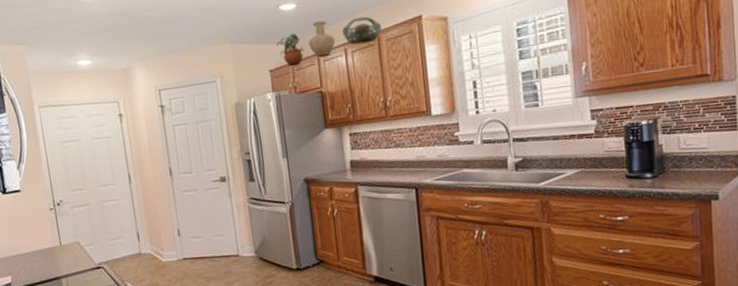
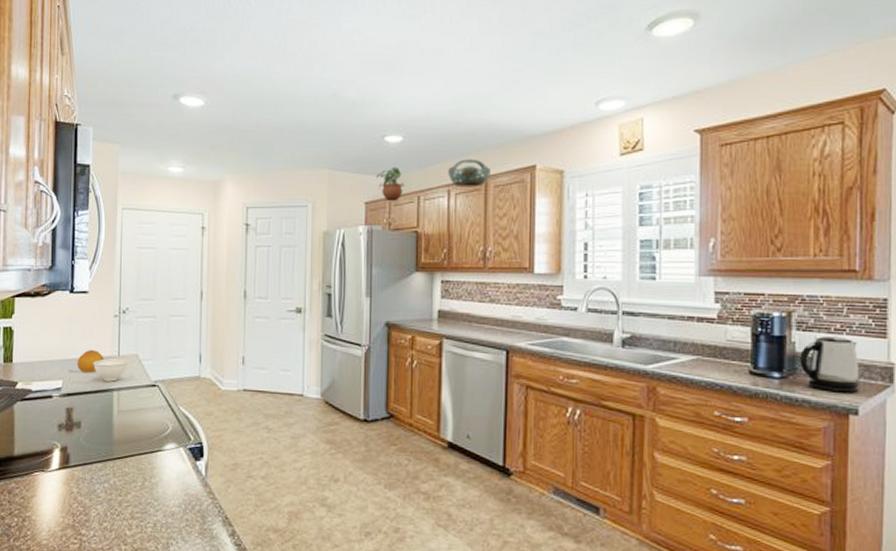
fruit: none [21,243,48,266] -> present [77,350,105,373]
bowl: none [37,248,72,271] -> present [93,359,129,382]
vase: present [308,20,335,58] -> none [410,158,439,196]
kettle: none [667,134,718,184] -> present [800,336,860,393]

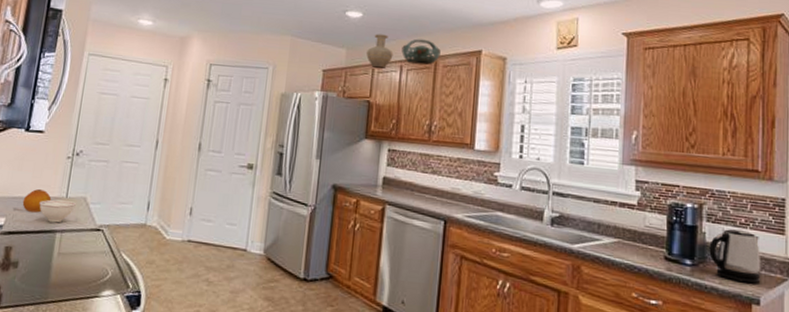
potted plant: present [376,166,405,202] -> none [335,39,361,72]
vase: none [410,158,439,196] -> present [366,34,394,70]

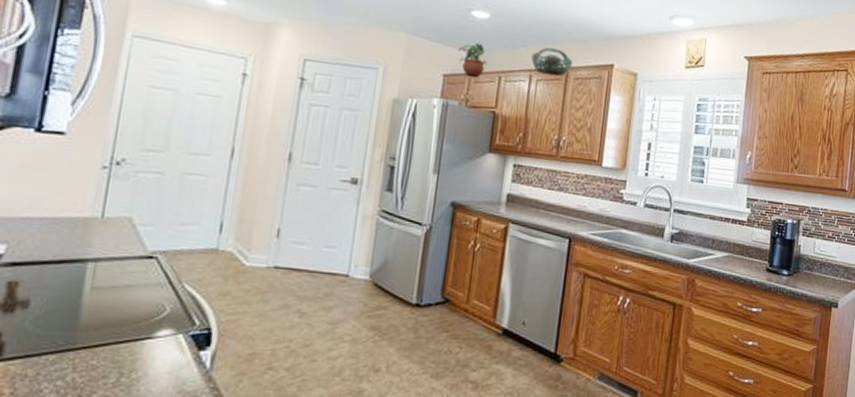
fruit: present [22,189,52,213] -> none [33,207,80,238]
bowl: present [39,199,76,223] -> none [60,220,117,250]
potted plant: none [335,39,361,72] -> present [458,42,487,79]
vase: present [366,34,394,70] -> none [493,38,523,78]
kettle: present [709,229,761,285] -> none [802,242,842,290]

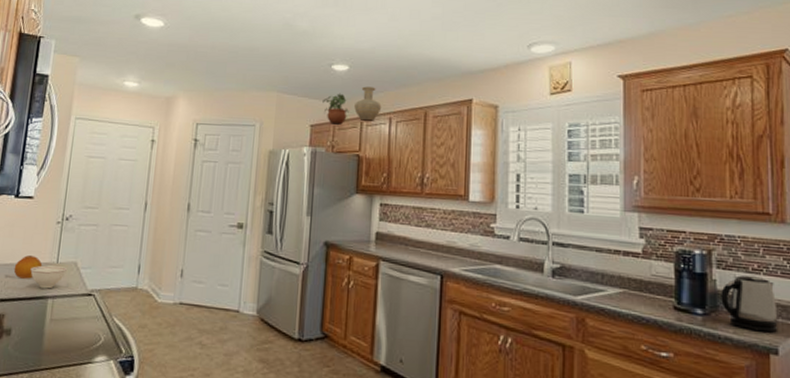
fruit: none [33,207,80,238] -> present [13,255,43,279]
bowl: none [60,220,117,250] -> present [30,265,67,289]
vase: none [493,38,523,78] -> present [354,86,382,122]
decorative basket: present [531,47,573,77] -> none [390,90,430,117]
kettle: none [802,242,842,290] -> present [721,275,779,333]

